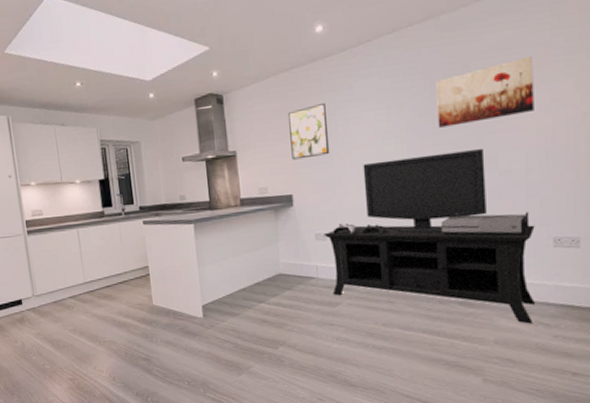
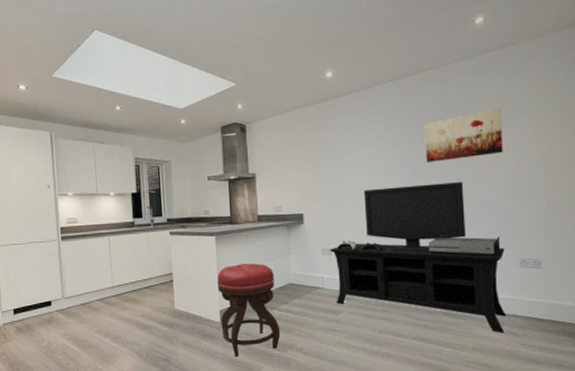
stool: none [197,252,271,356] -> present [217,263,281,357]
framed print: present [287,102,330,160] -> none [300,136,336,184]

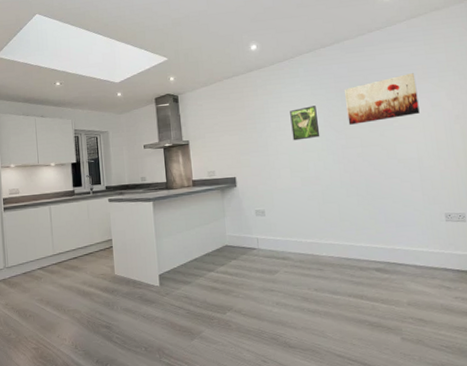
stool: present [217,263,281,357] -> none [155,226,219,322]
media console: present [329,181,507,333] -> none [263,141,438,287]
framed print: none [364,140,395,178] -> present [290,106,320,141]

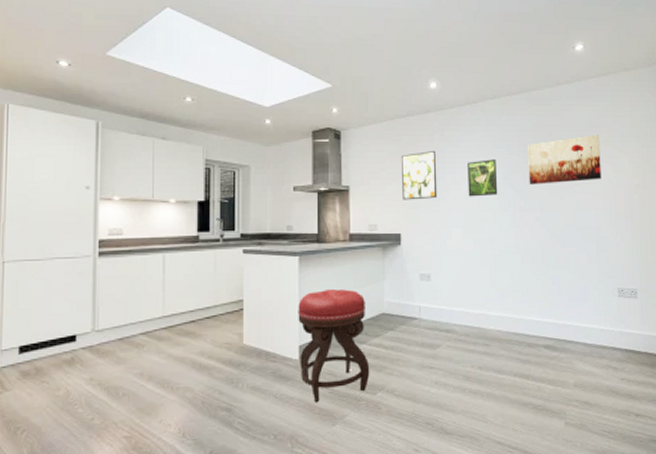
stool: none [155,226,219,322] -> present [298,288,370,403]
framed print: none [230,103,265,149] -> present [400,150,438,200]

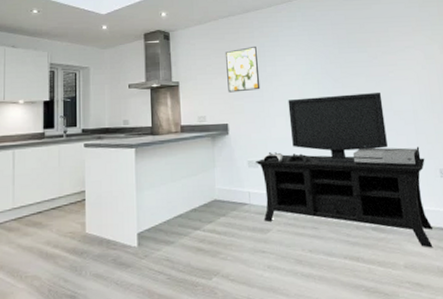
stool: present [298,288,370,403] -> none [135,177,205,289]
media console: none [428,205,606,368] -> present [256,91,434,248]
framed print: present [467,159,498,197] -> none [286,52,317,87]
wall art: present [528,135,601,185] -> none [342,25,414,73]

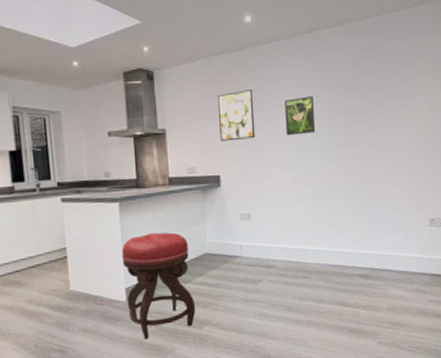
stool: none [135,177,205,289] -> present [121,232,196,340]
media console: present [256,91,434,248] -> none [248,141,417,292]
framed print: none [286,52,317,87] -> present [285,96,316,136]

